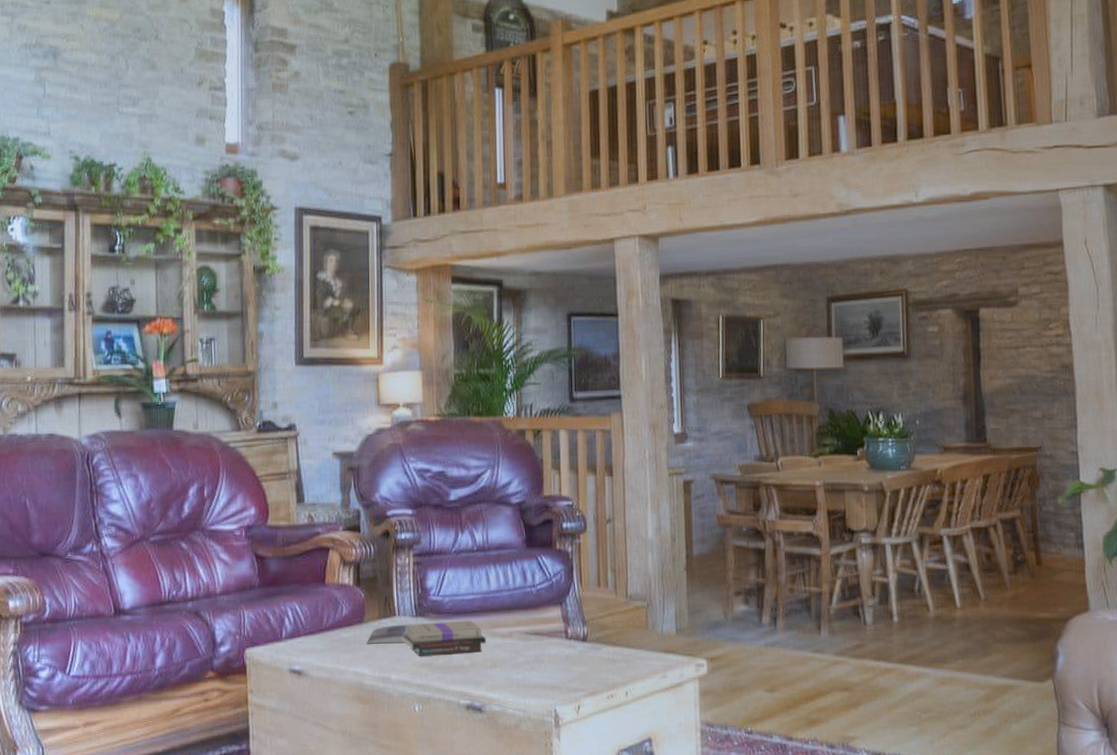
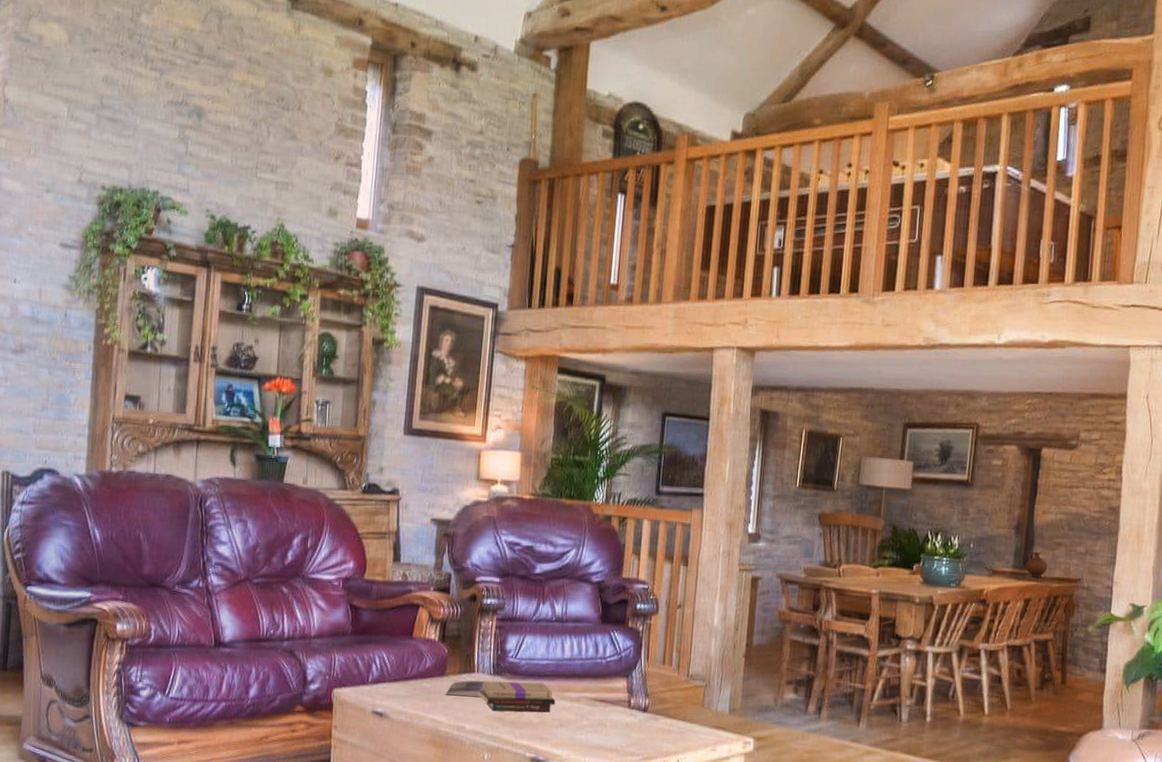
ceramic jug: none [979,422,1004,450] -> present [1026,552,1048,578]

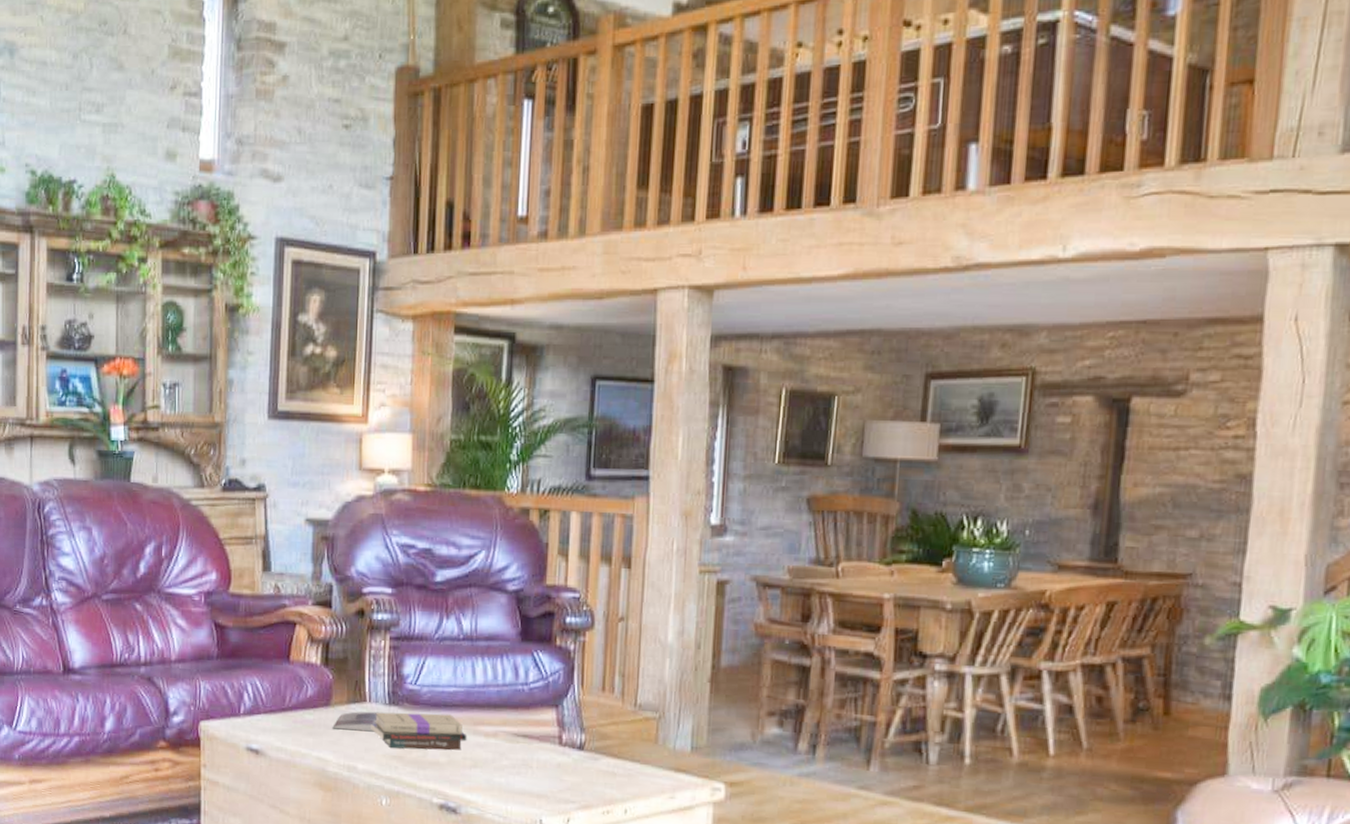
ceramic jug: present [1026,552,1048,578] -> none [1108,539,1142,573]

